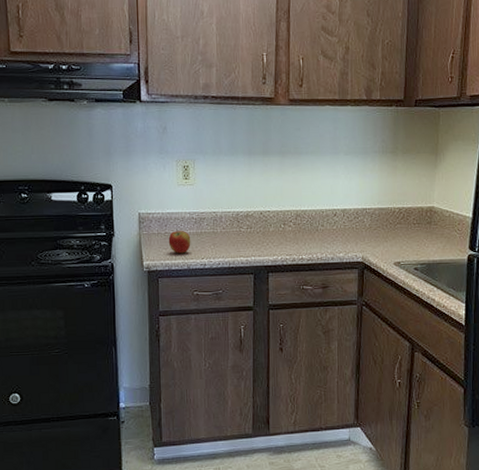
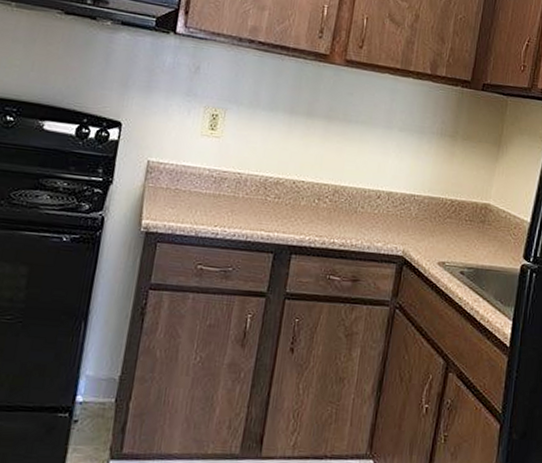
apple: present [168,229,191,254] -> none [177,186,206,217]

